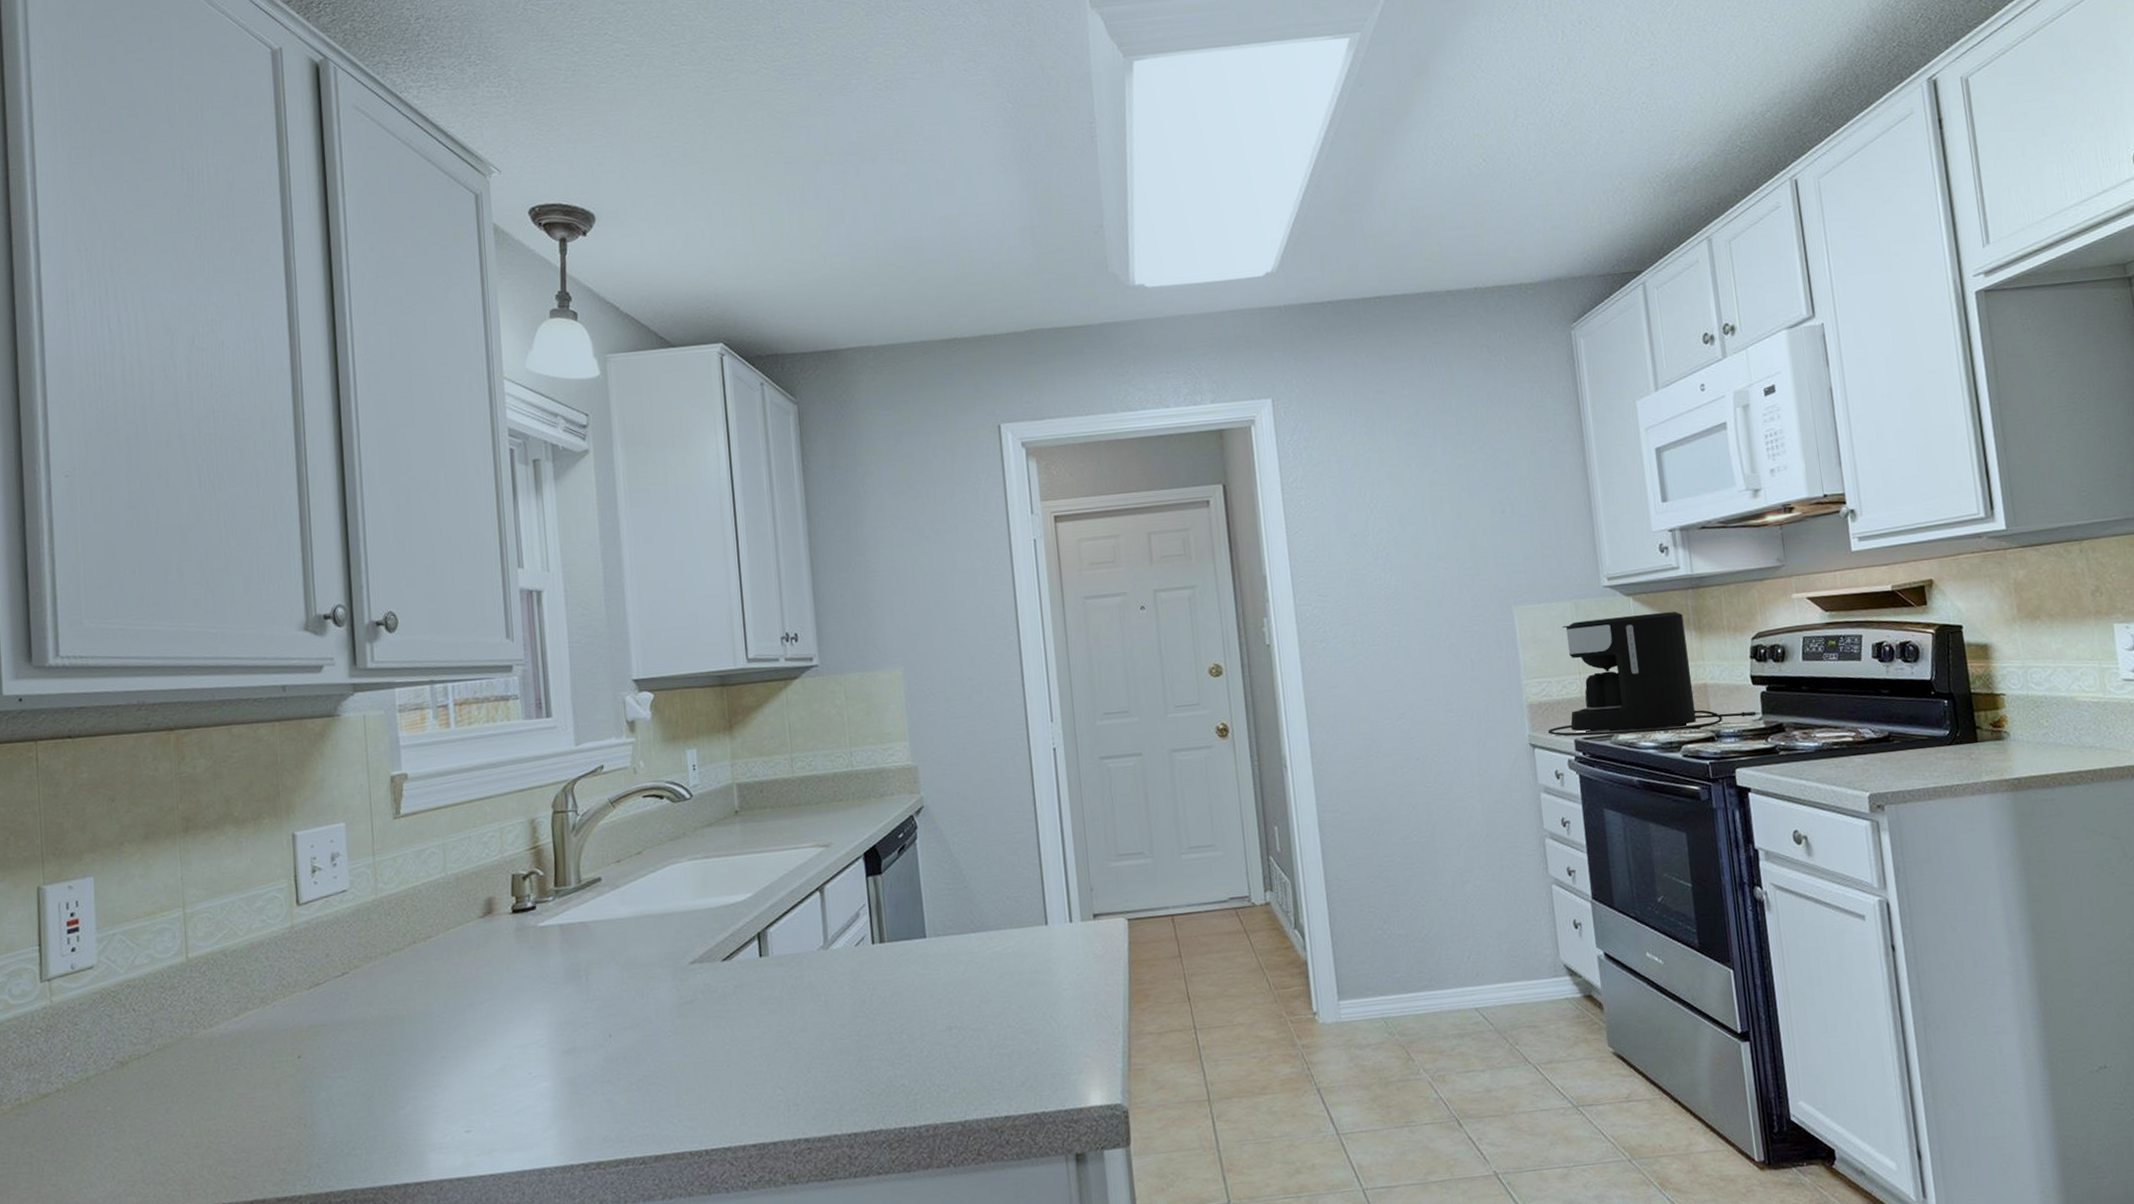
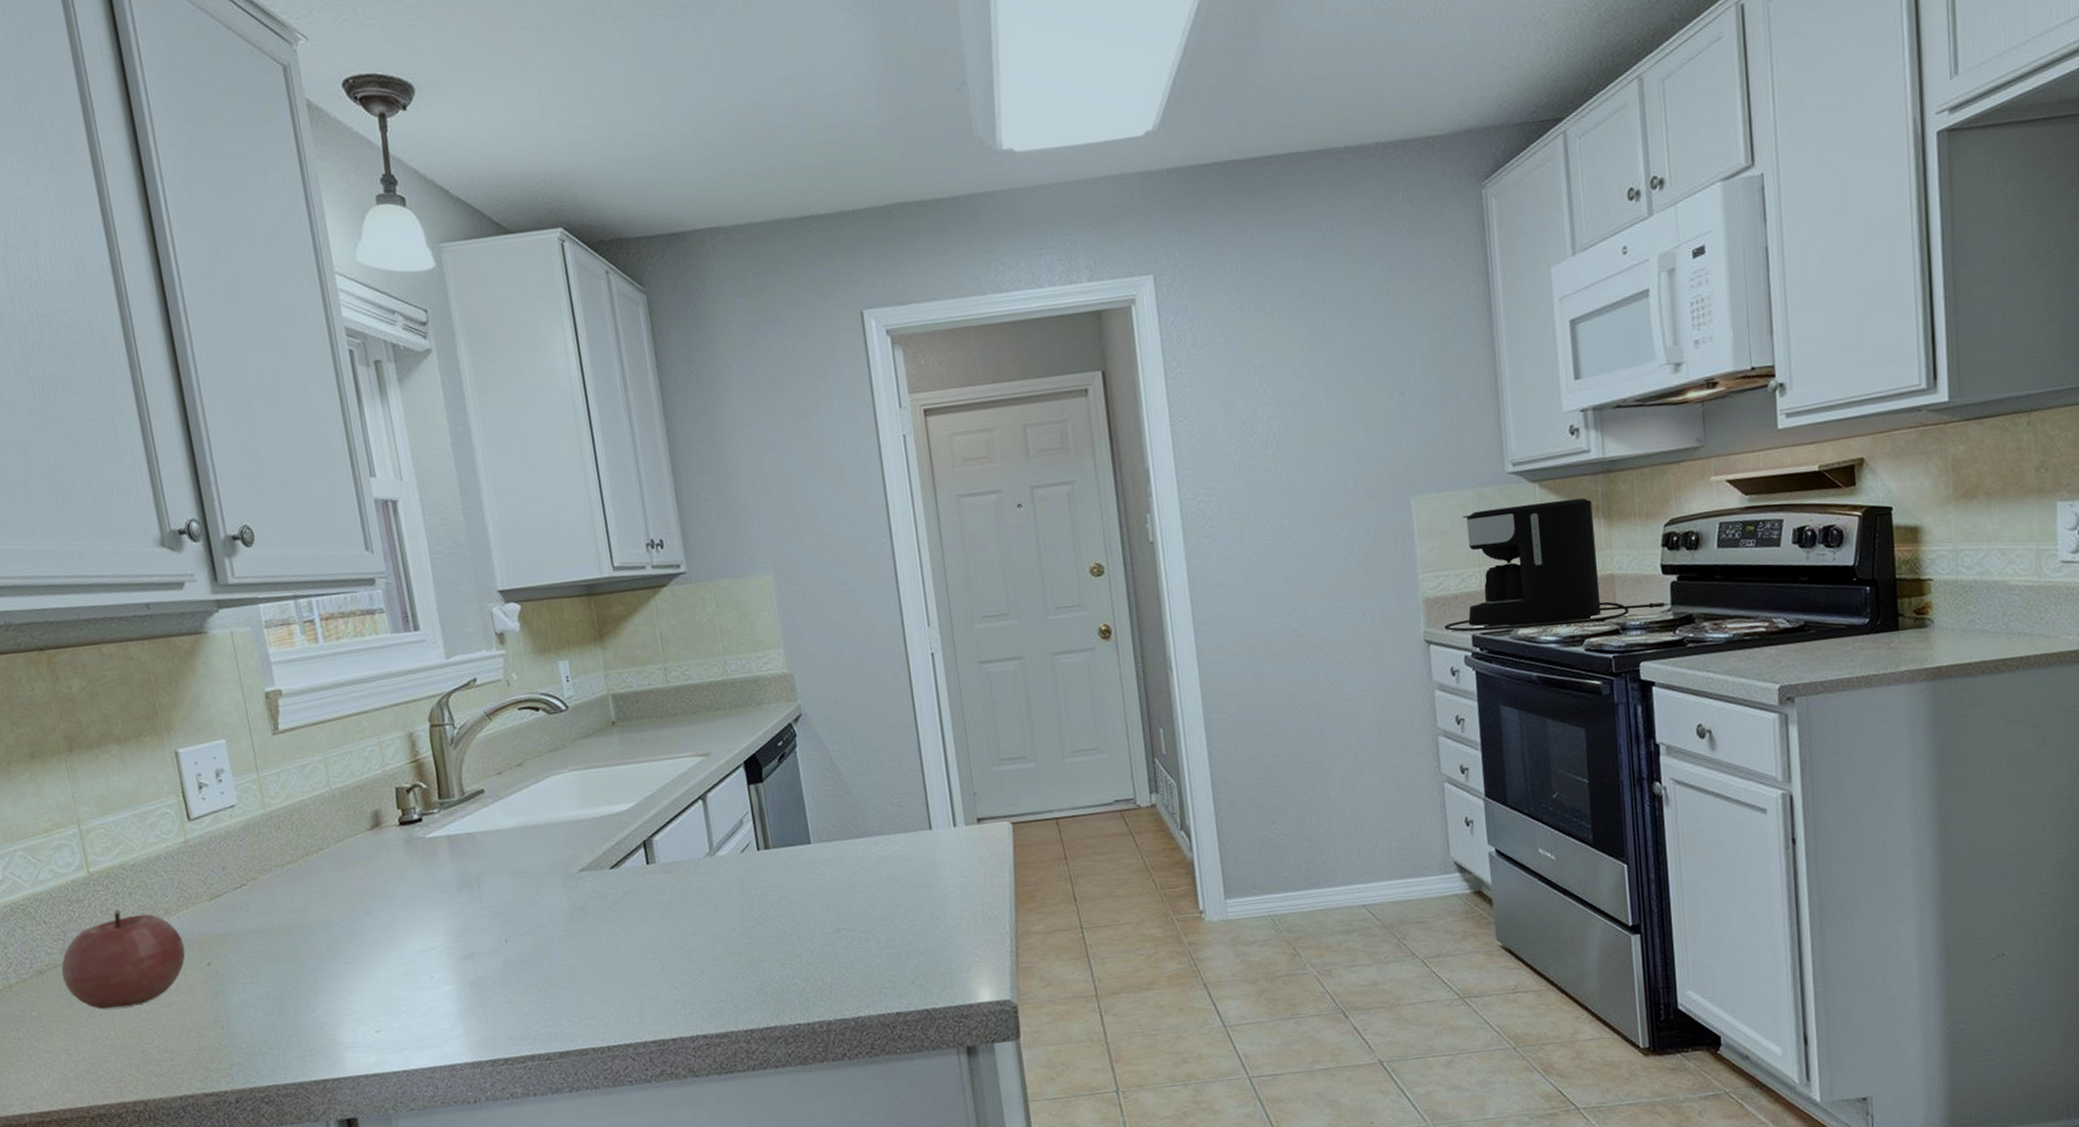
fruit: none [144,997,276,1104] -> present [61,909,186,1009]

